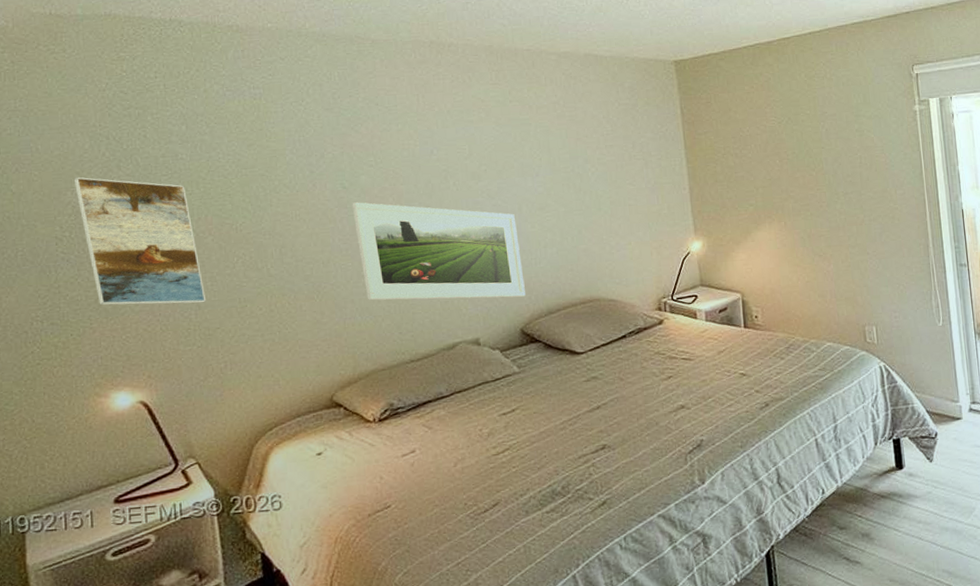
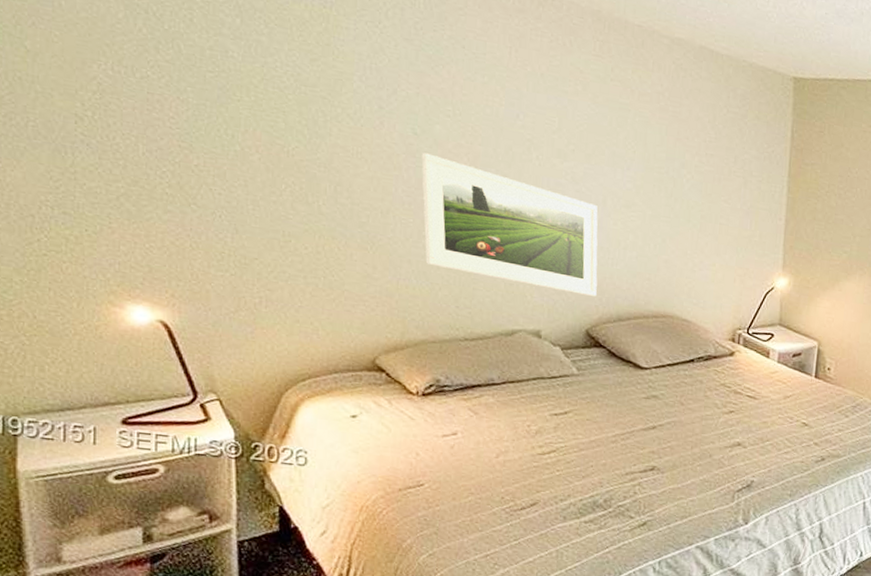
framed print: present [73,177,207,305] -> none [101,49,246,228]

